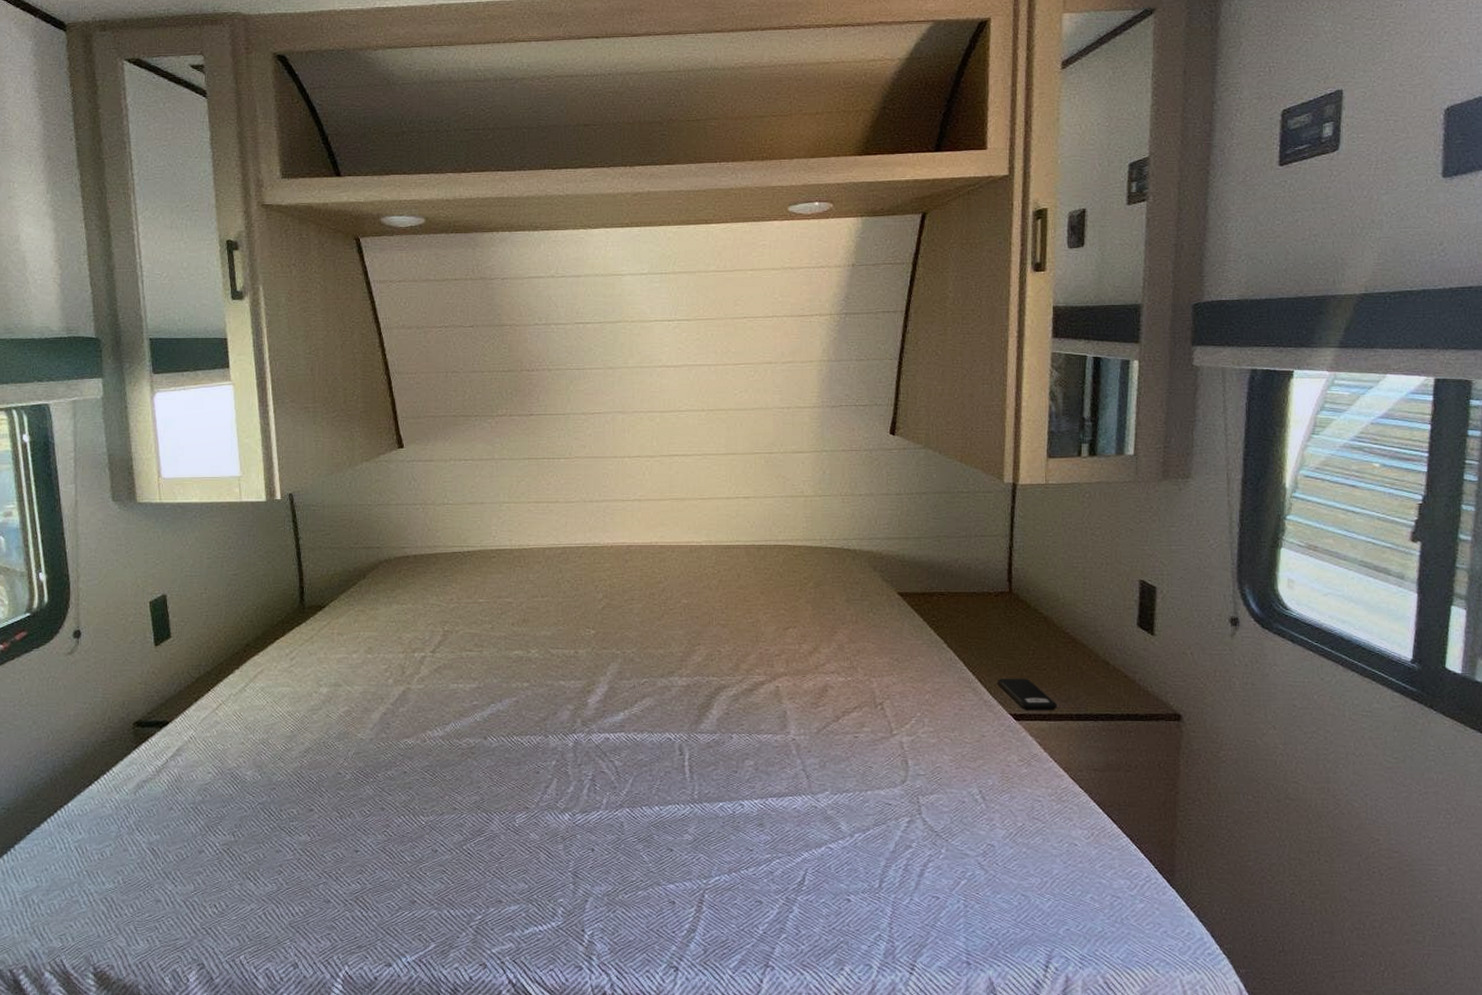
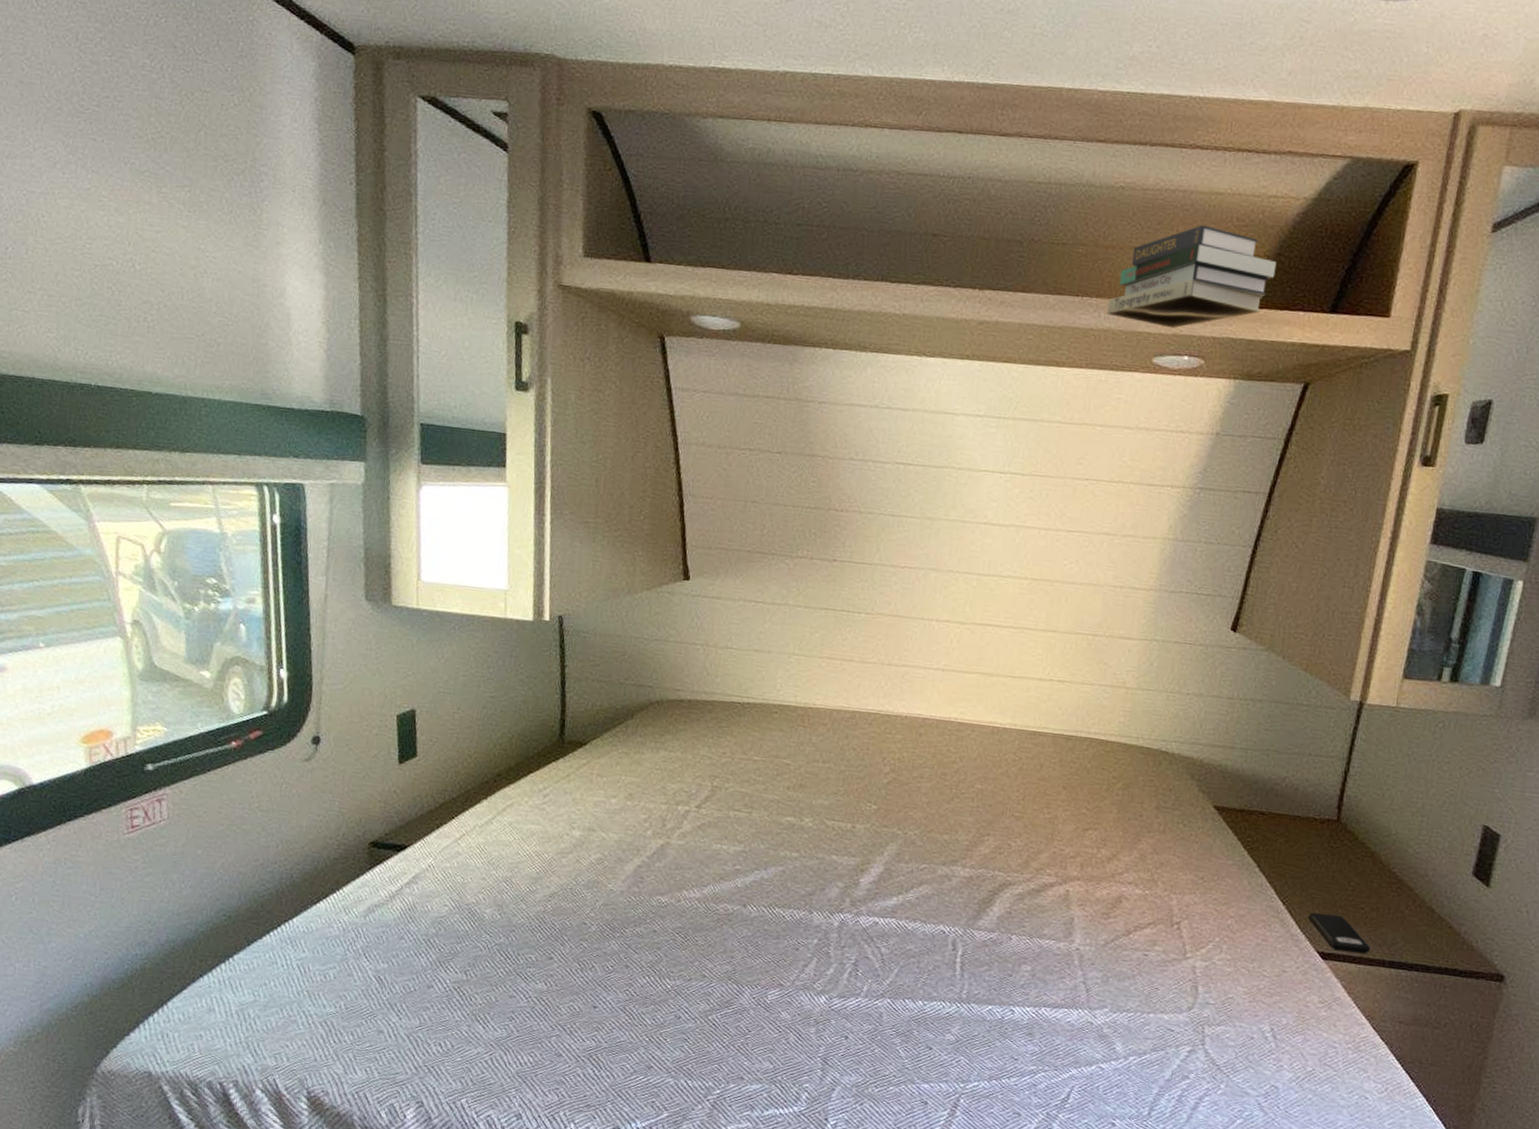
books: none [742,91,883,180] -> present [1106,225,1277,329]

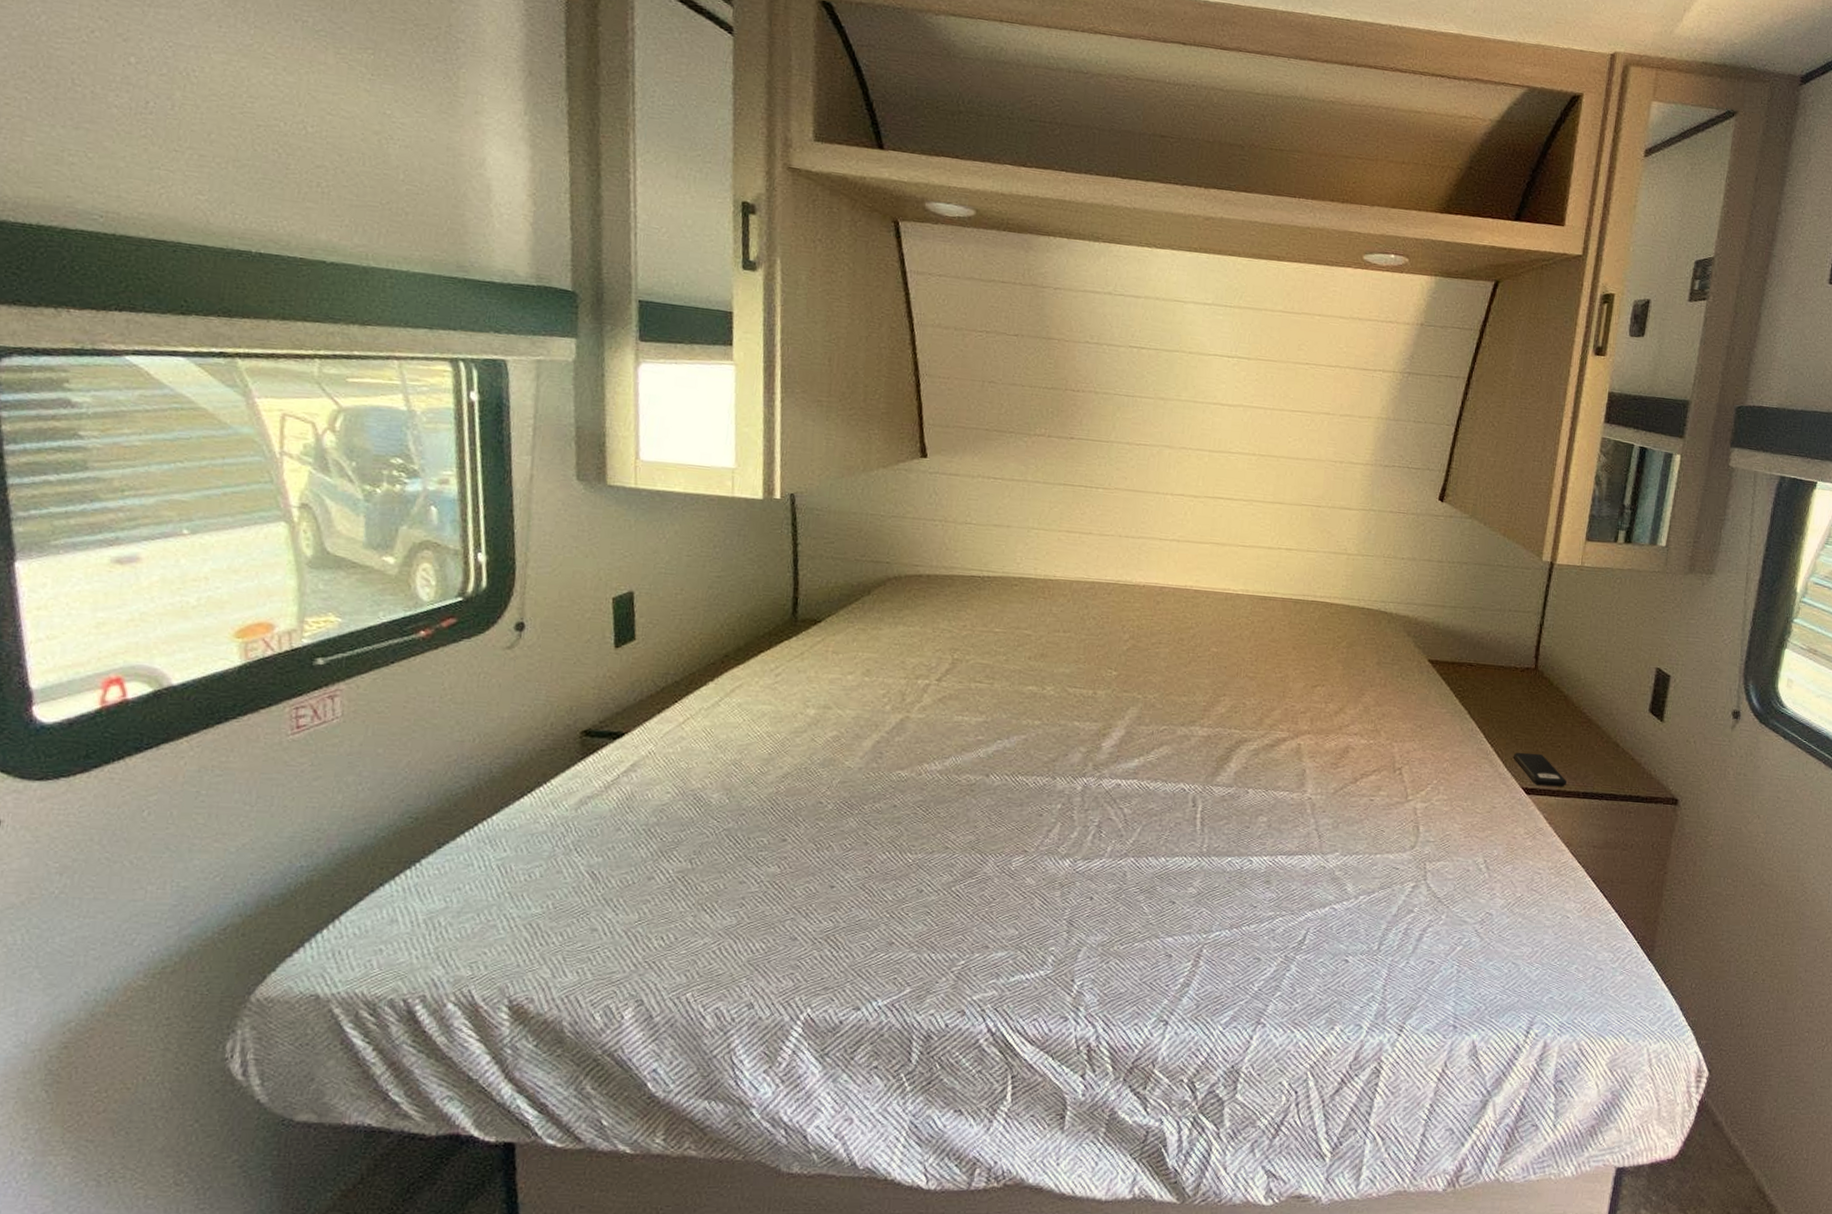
books: present [1106,225,1277,329] -> none [1321,139,1468,230]

